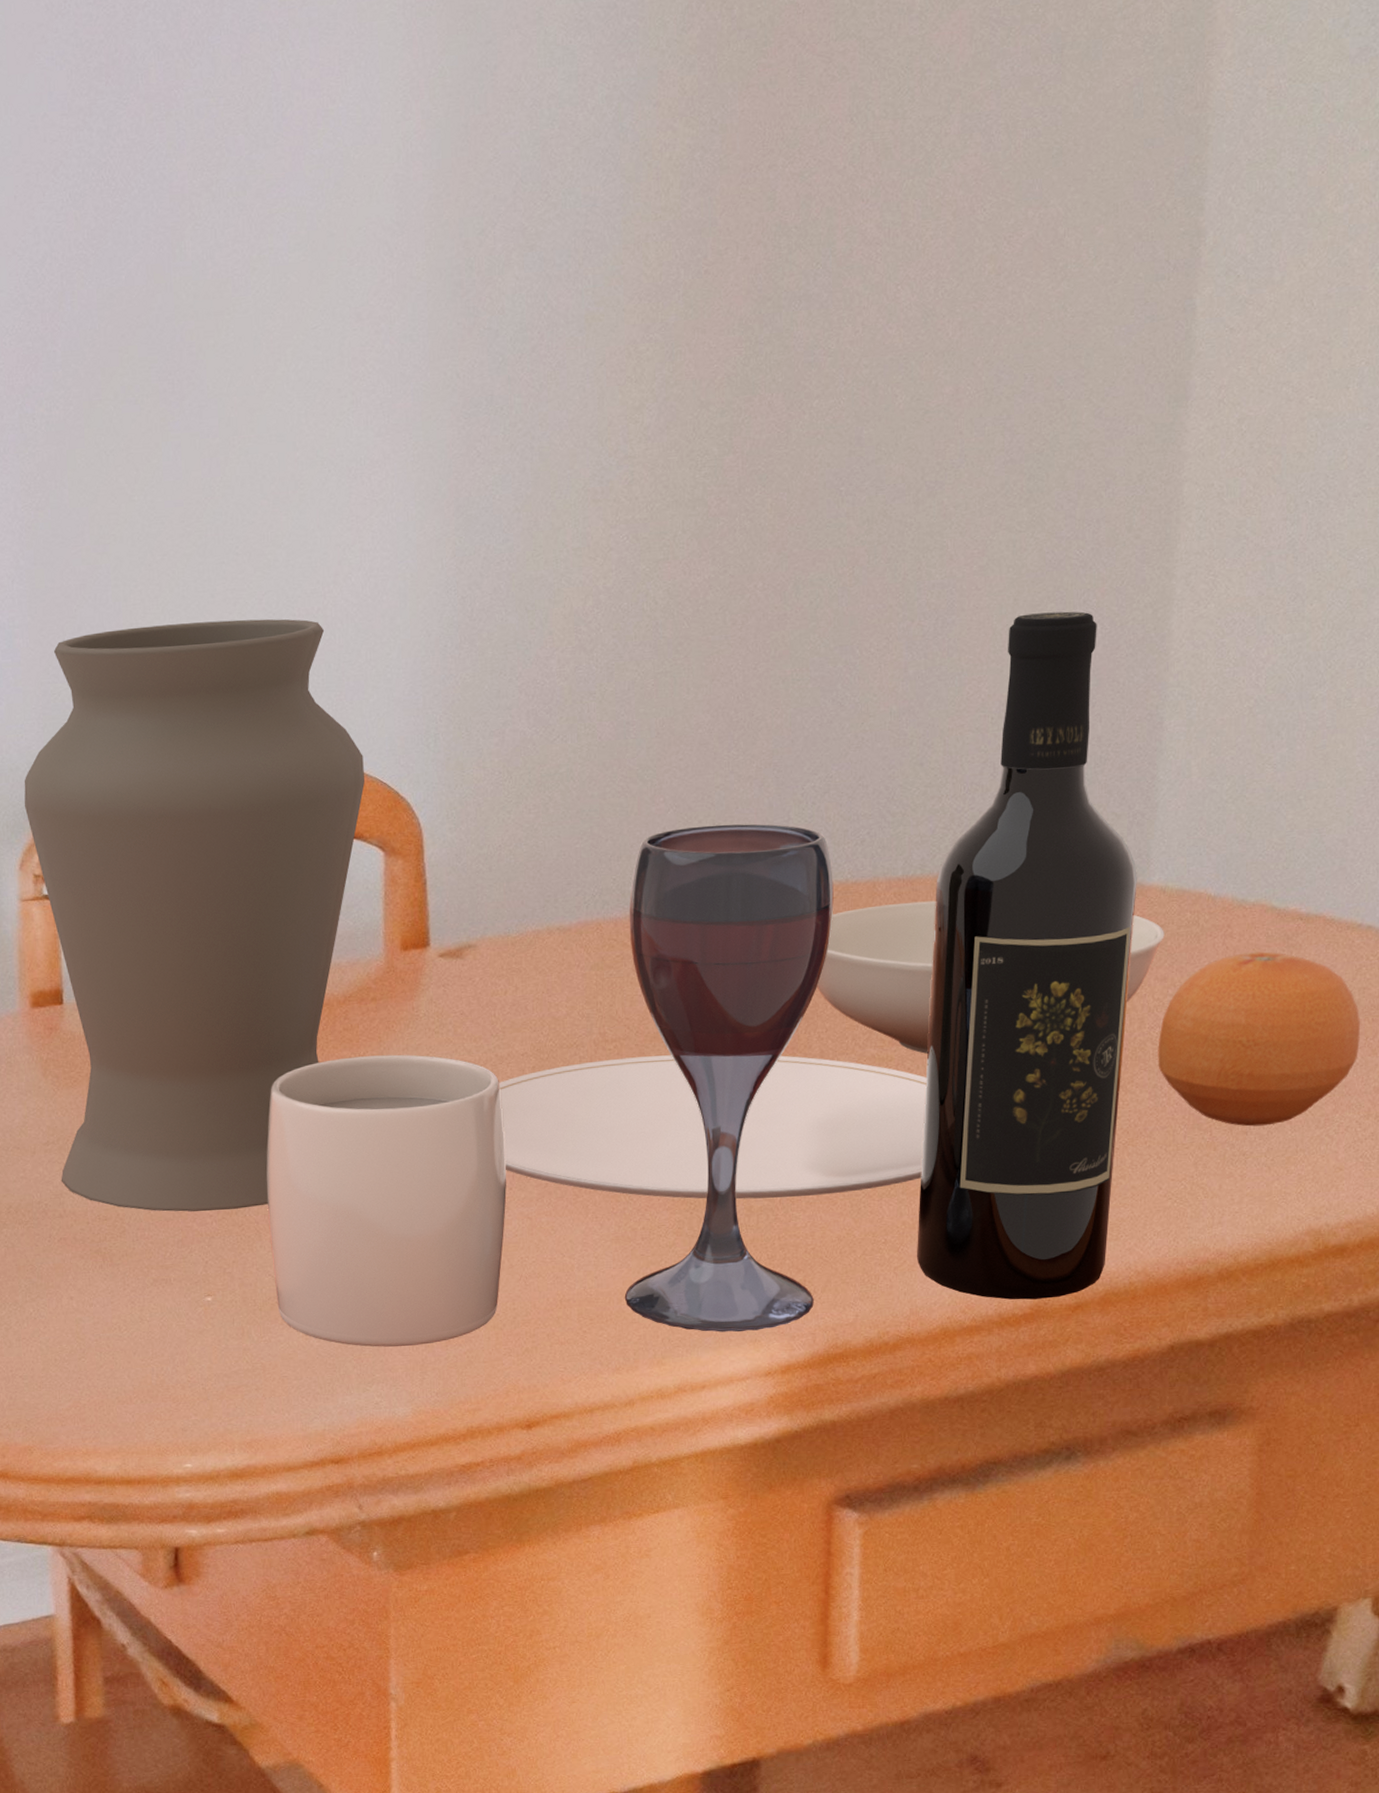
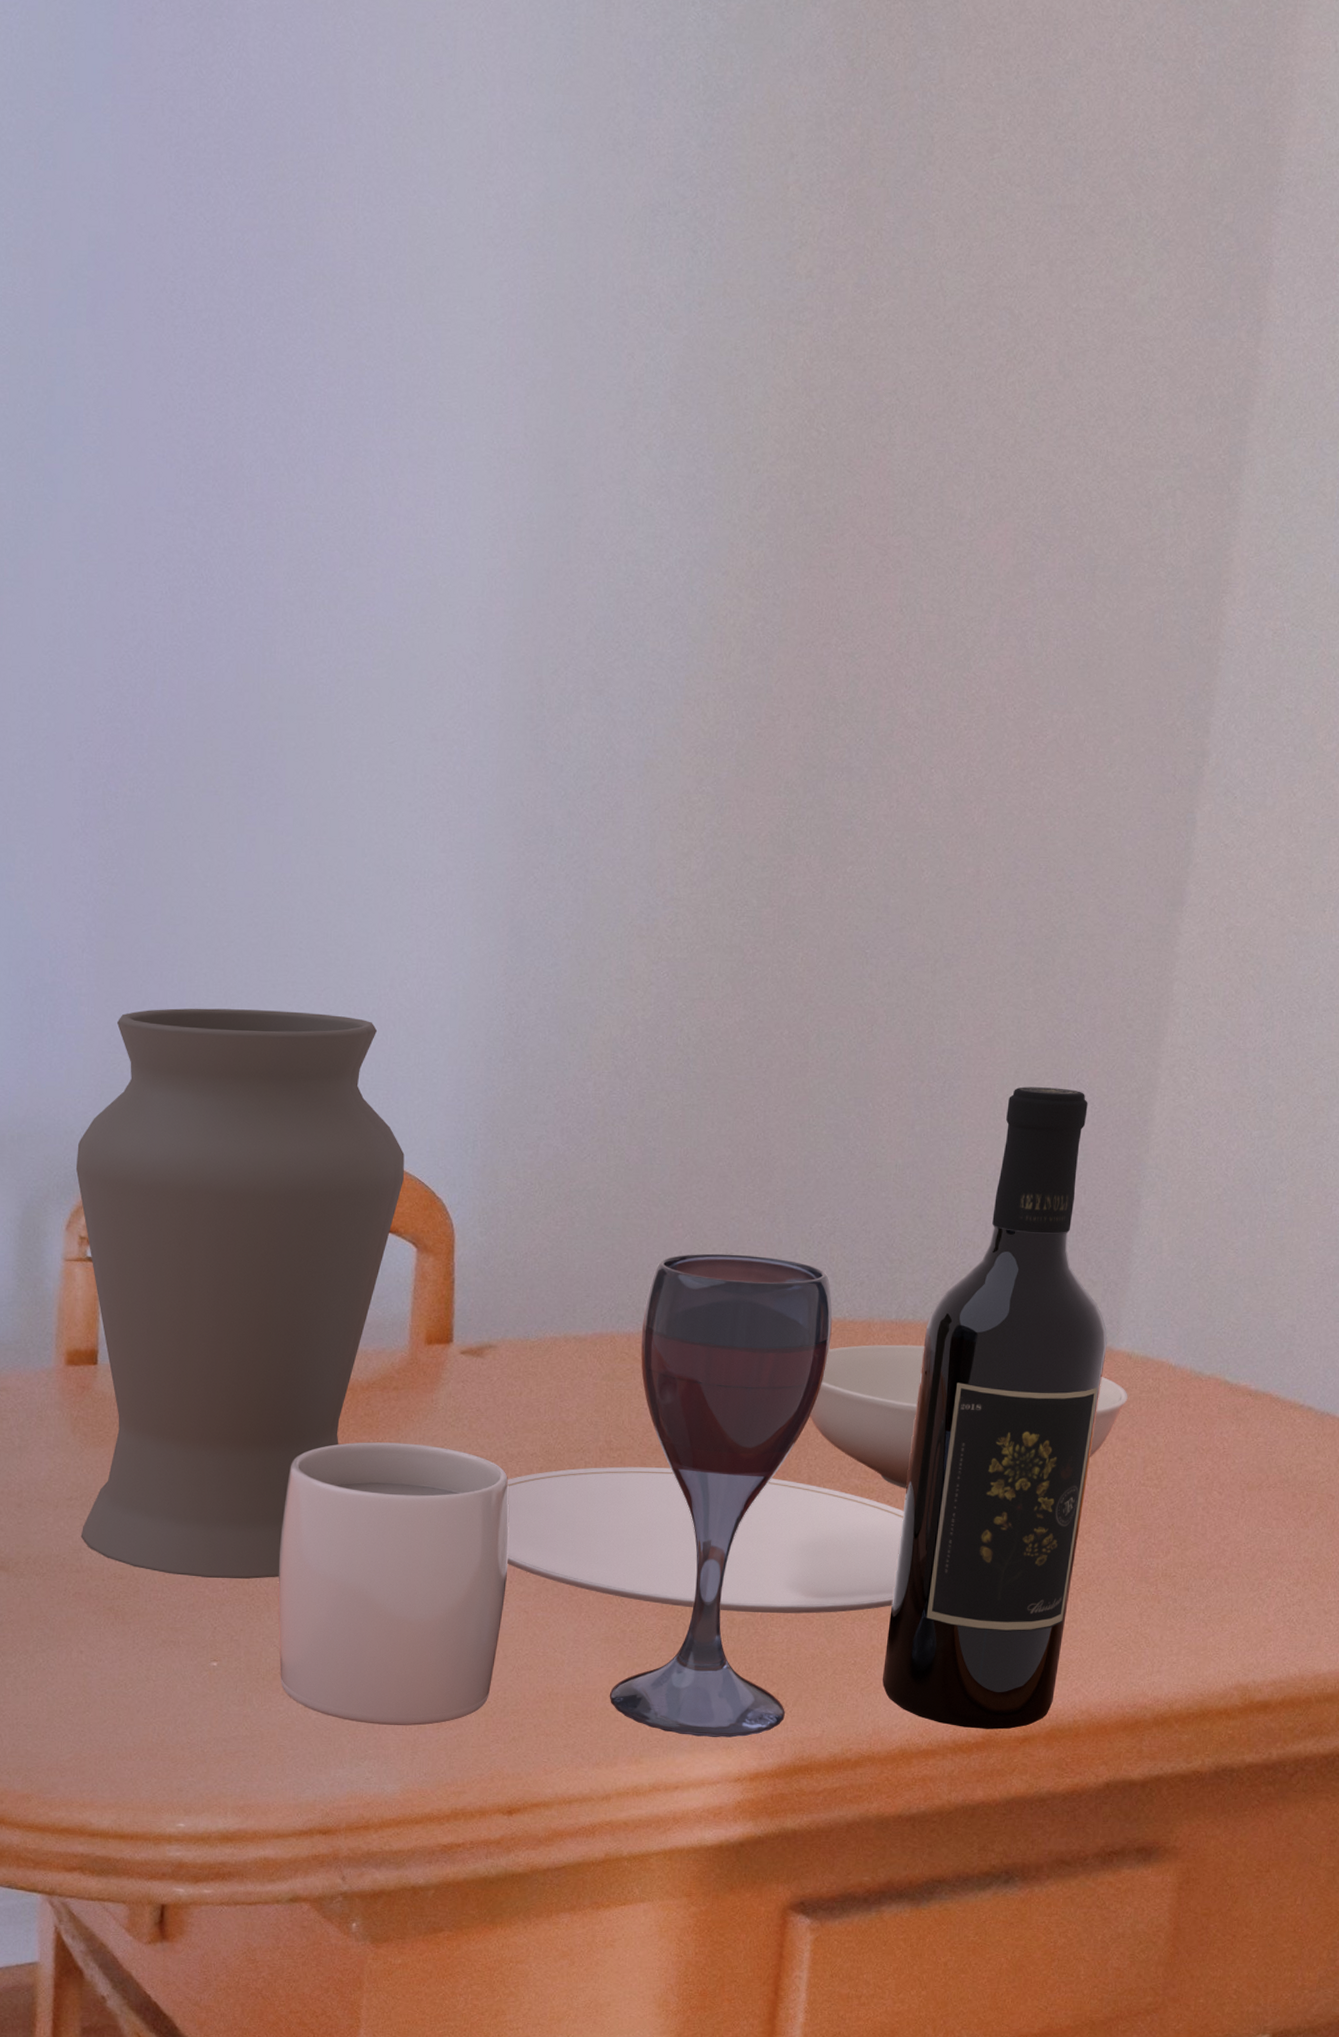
fruit: present [1158,951,1360,1127] -> none [1113,1421,1296,1584]

